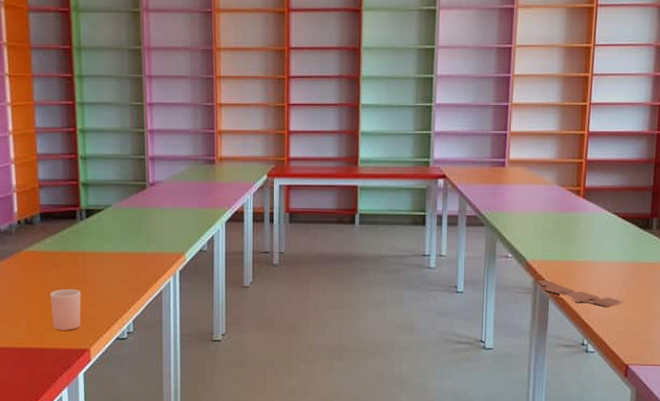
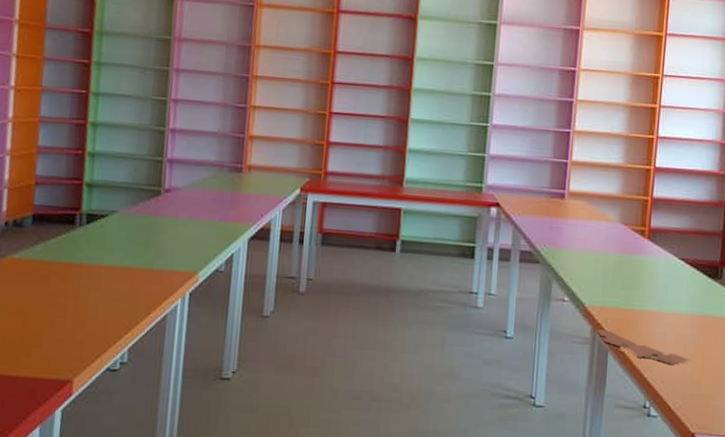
mug: present [49,289,82,330] -> none [31,306,71,356]

